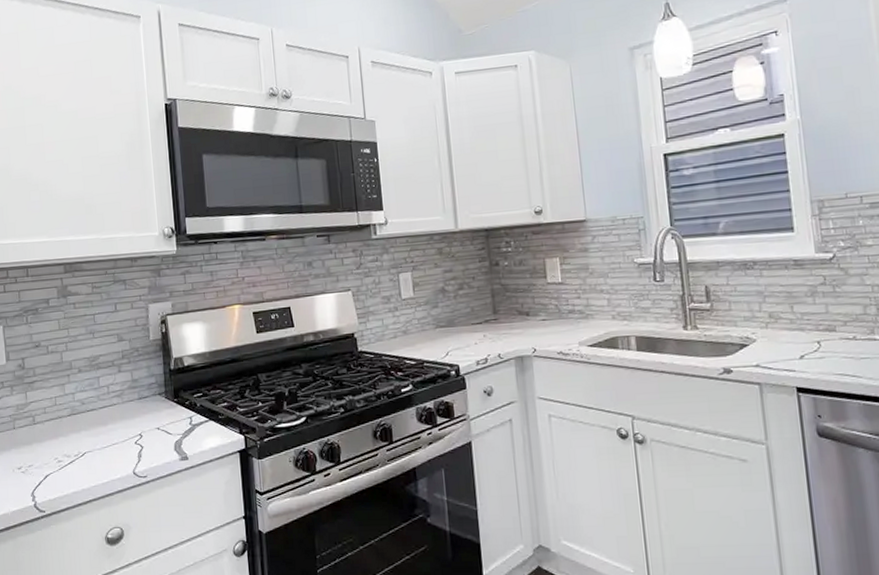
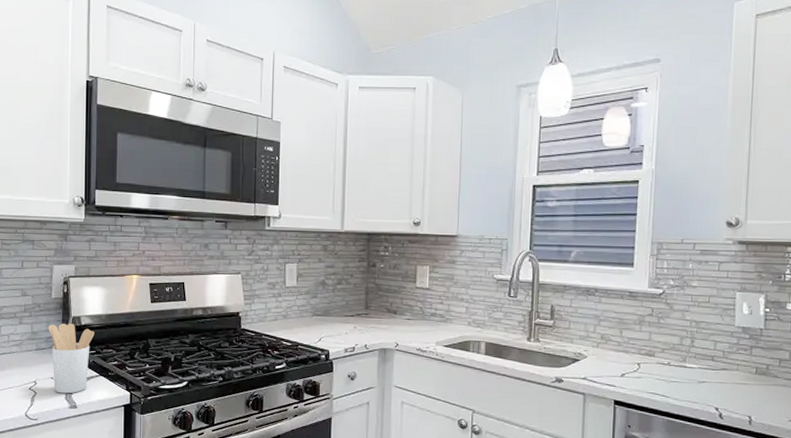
utensil holder: none [149,365,200,445] -> present [48,323,95,394]

